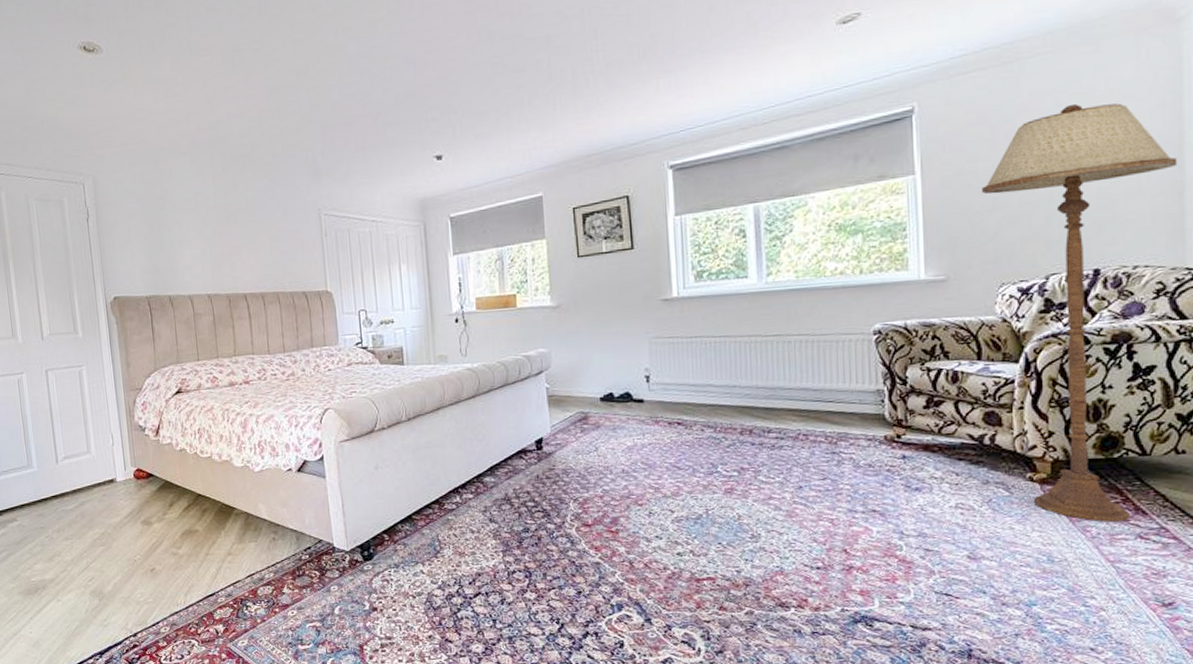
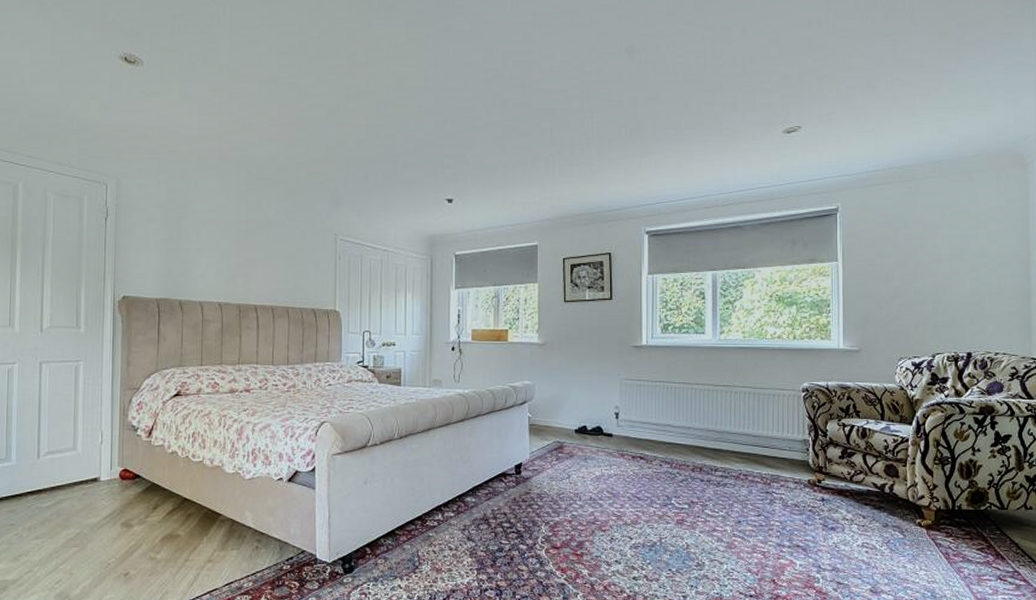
floor lamp: present [982,103,1178,522] -> none [887,219,1026,565]

